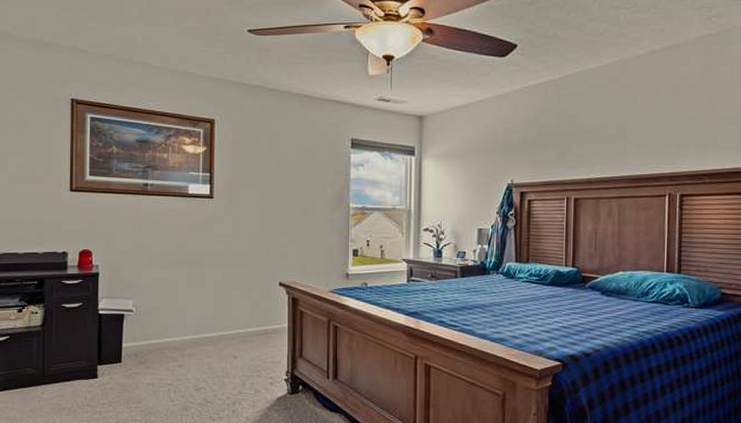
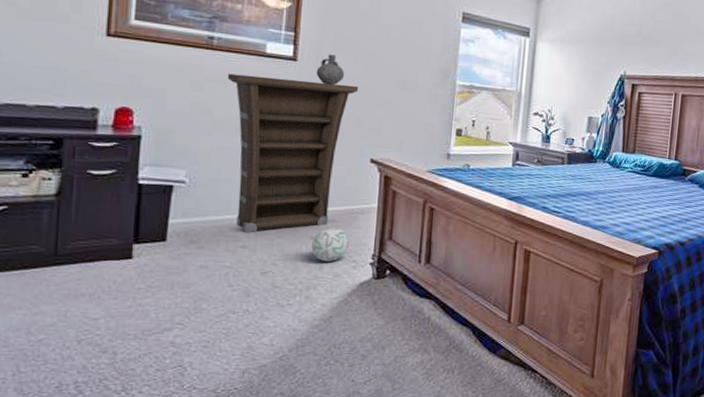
cabinet: none [160,214,265,354] -> present [227,73,358,233]
ceramic jug: none [229,190,253,217] -> present [316,54,345,85]
ball: none [235,347,266,378] -> present [311,227,349,261]

